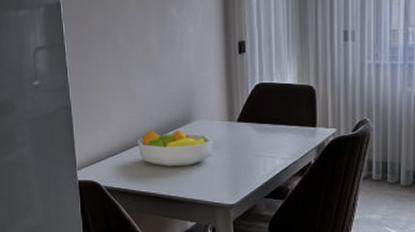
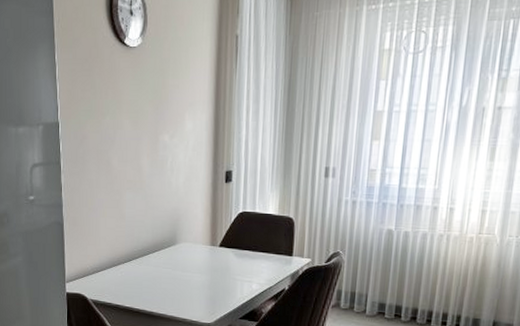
fruit bowl: present [137,130,213,167] -> none [124,249,195,286]

